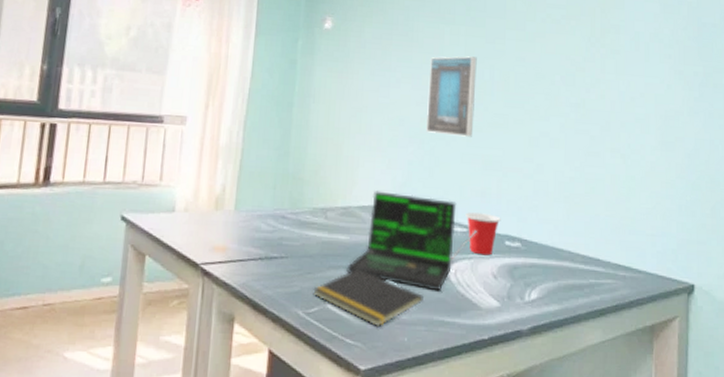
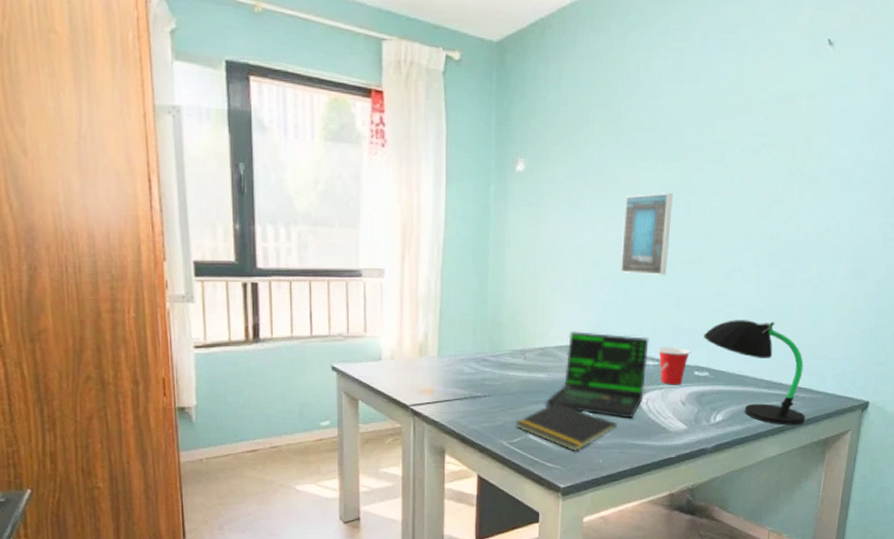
desk lamp: none [513,187,628,309] -> present [703,320,806,426]

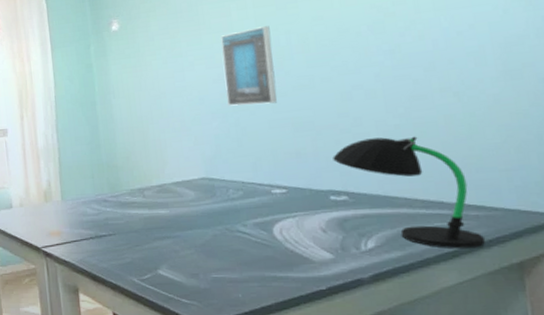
notepad: present [515,402,617,451] -> none [143,237,252,286]
laptop: present [545,331,668,419] -> none [171,165,298,250]
cup: present [657,347,691,385] -> none [282,172,322,212]

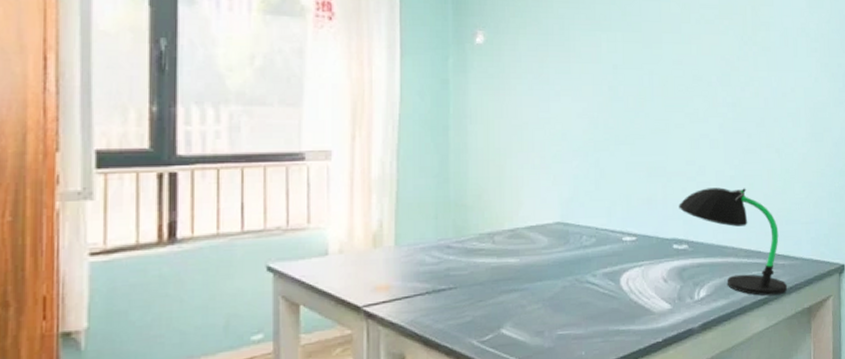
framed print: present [220,26,277,106] -> none [588,63,637,146]

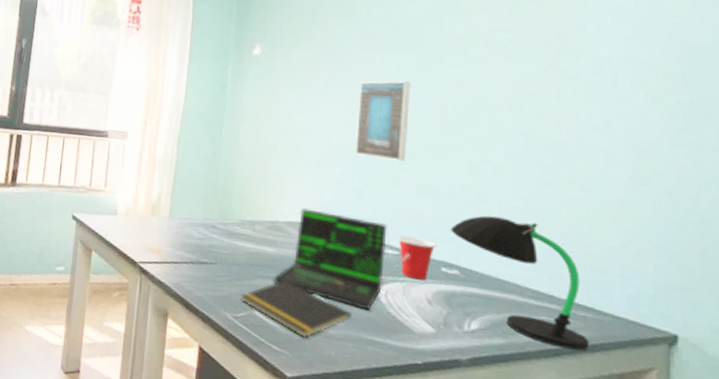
notepad: none [486,289,598,345] -> present [241,280,352,338]
laptop: none [519,209,646,302] -> present [273,208,410,311]
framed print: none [588,63,637,146] -> present [354,81,411,161]
cup: none [634,220,668,261] -> present [397,235,437,281]

